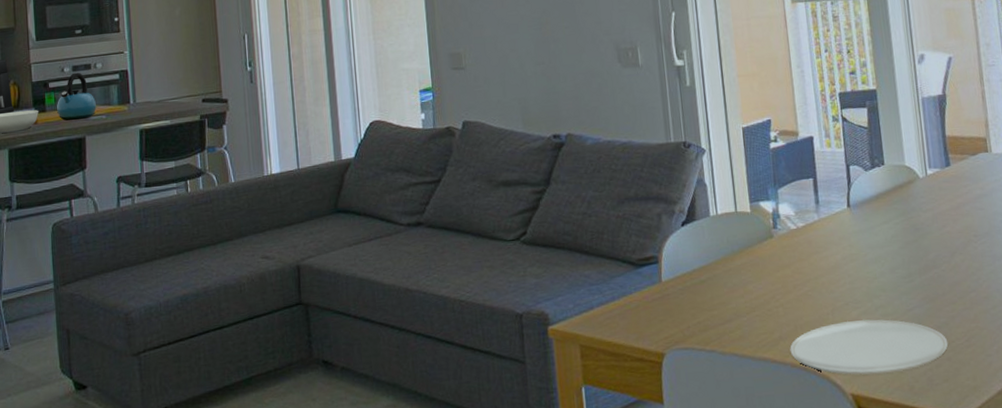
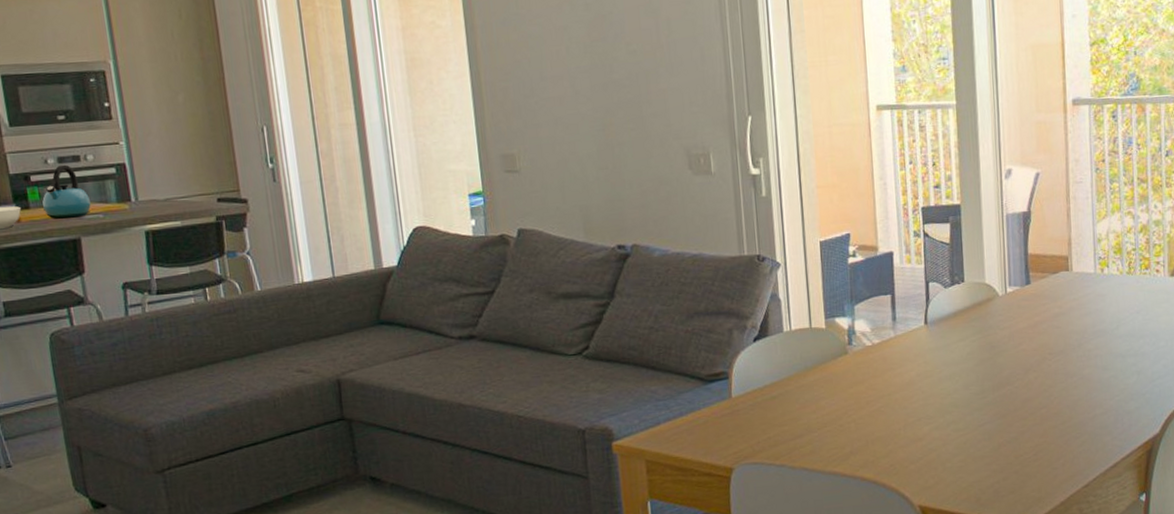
plate: present [789,319,949,375] -> none [860,434,1017,488]

